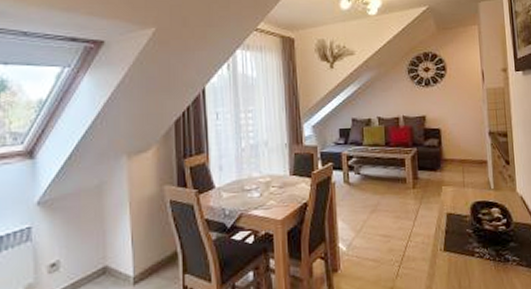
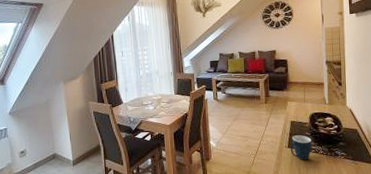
mug: none [446,233,475,269] -> present [290,135,312,161]

